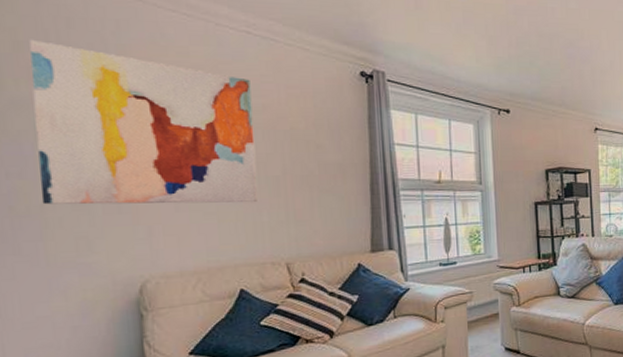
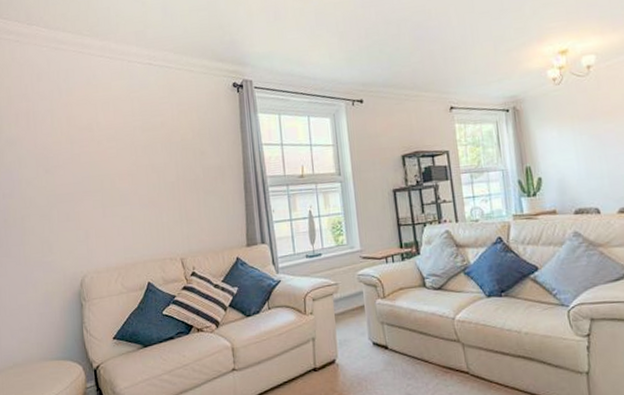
wall art: present [29,39,257,205] -> none [17,93,159,217]

